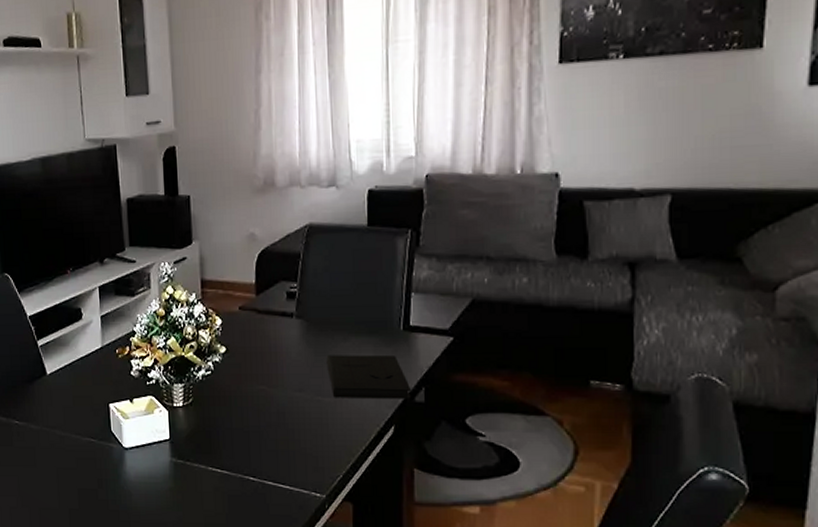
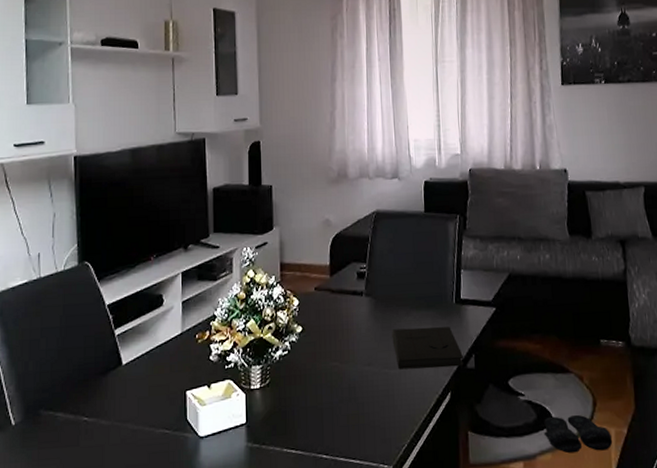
slippers: none [507,461,596,505] -> present [543,414,612,454]

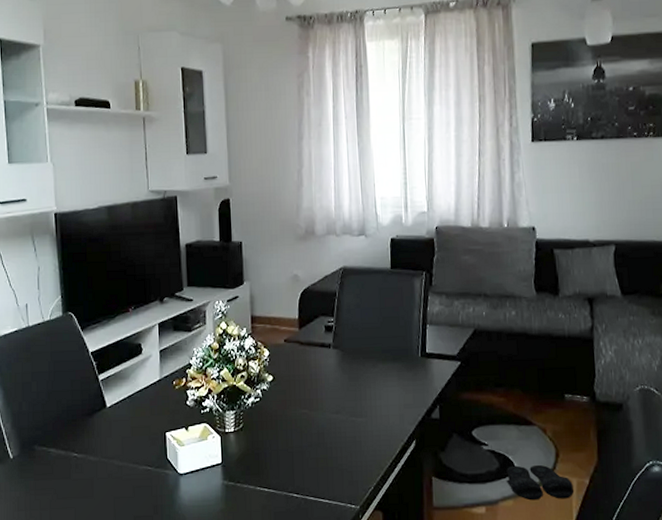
book: present [392,326,464,370] -> none [359,378,428,418]

